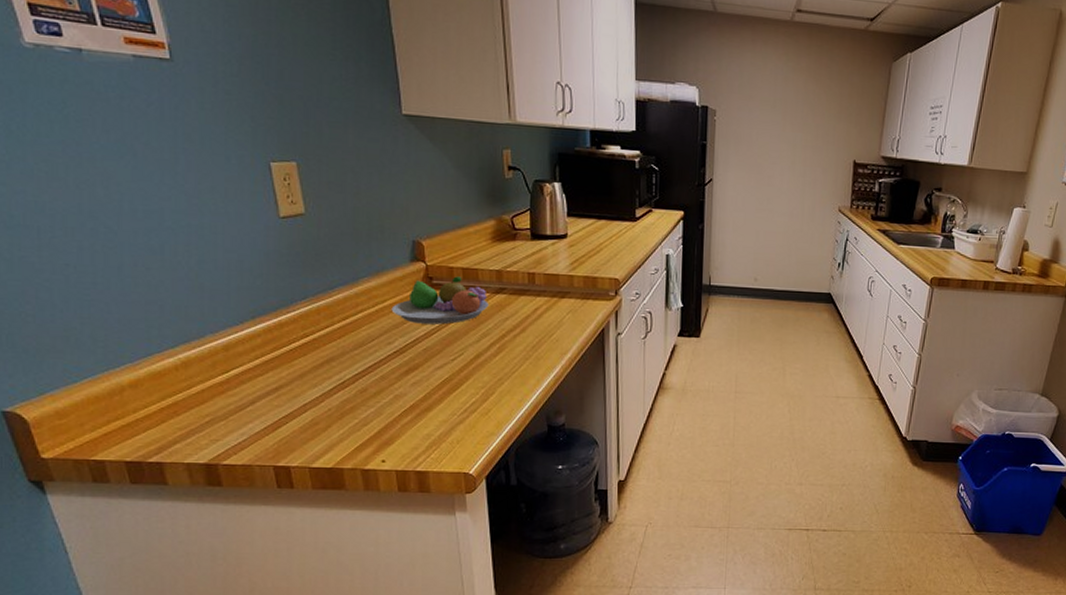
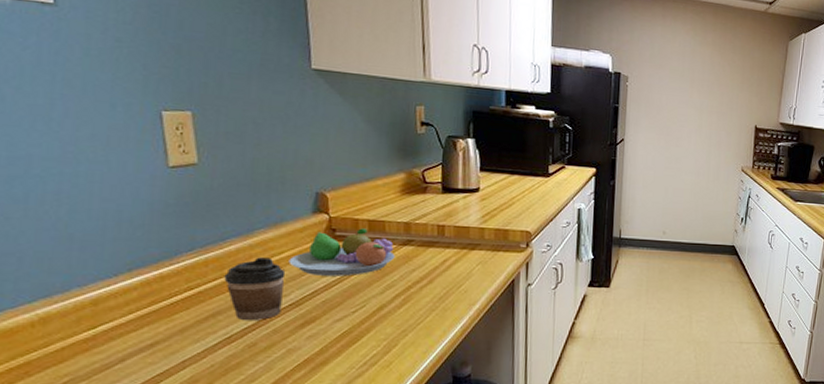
coffee cup: none [335,305,389,368] -> present [224,257,286,321]

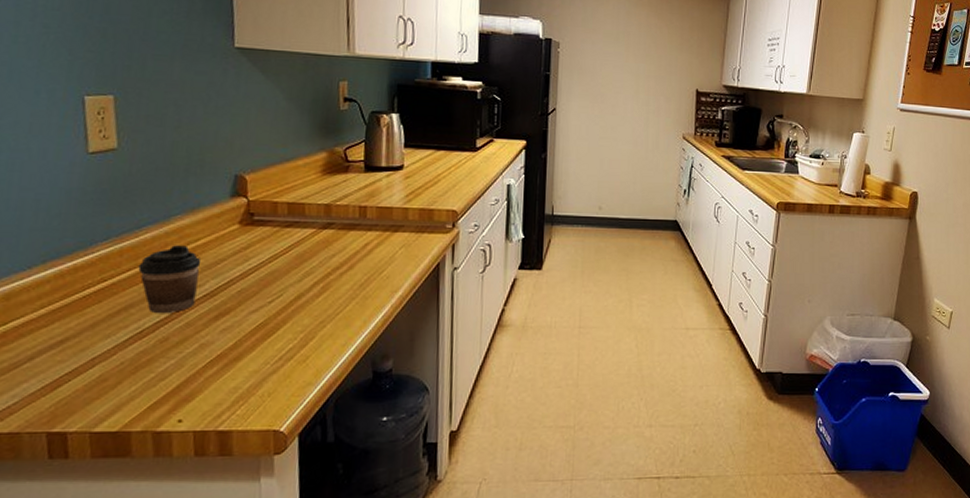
fruit bowl: present [288,228,395,276] -> none [204,212,315,264]

